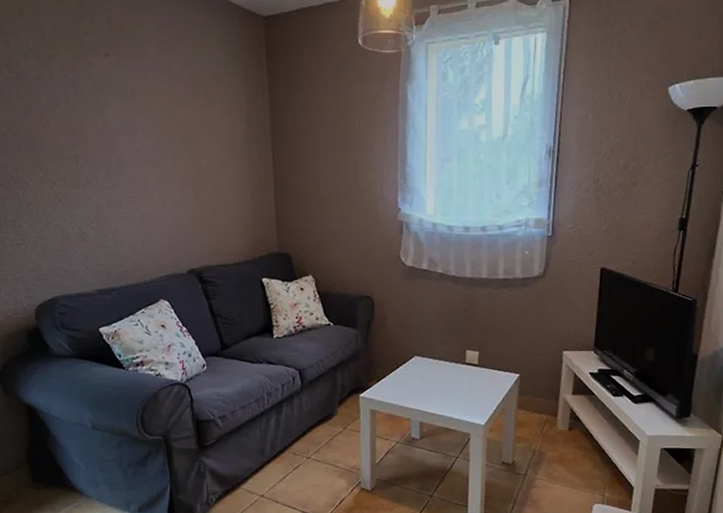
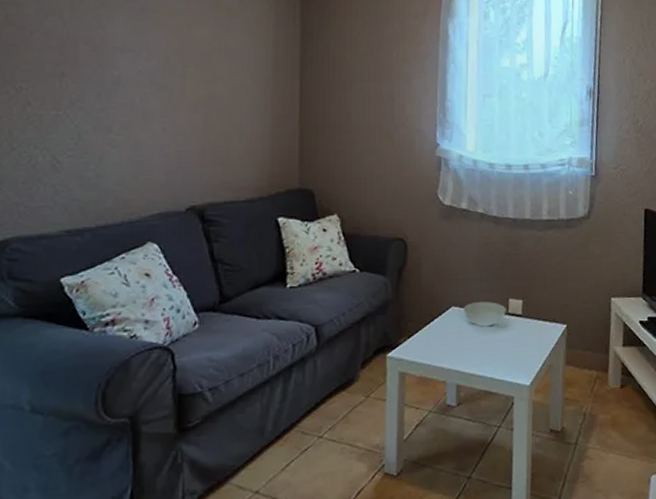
bowl: none [425,352,464,374] -> present [463,302,506,327]

